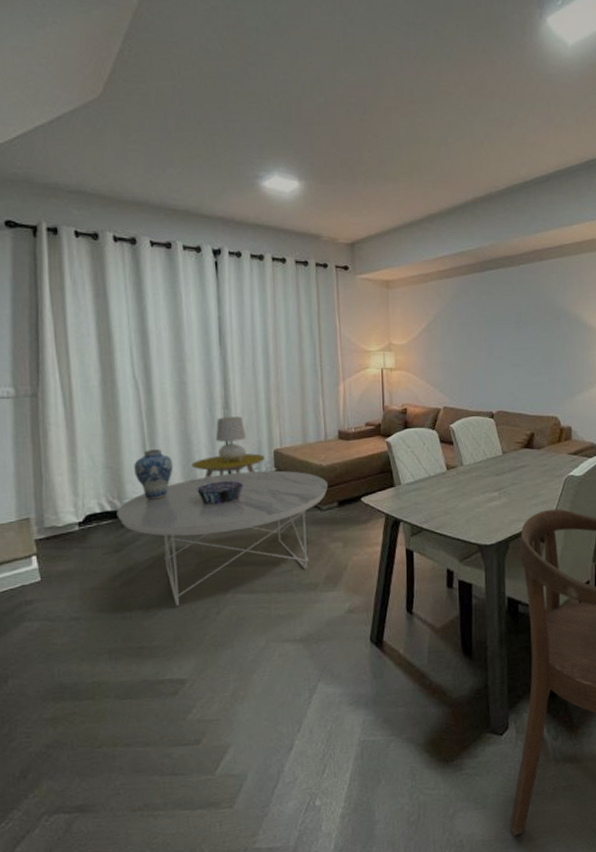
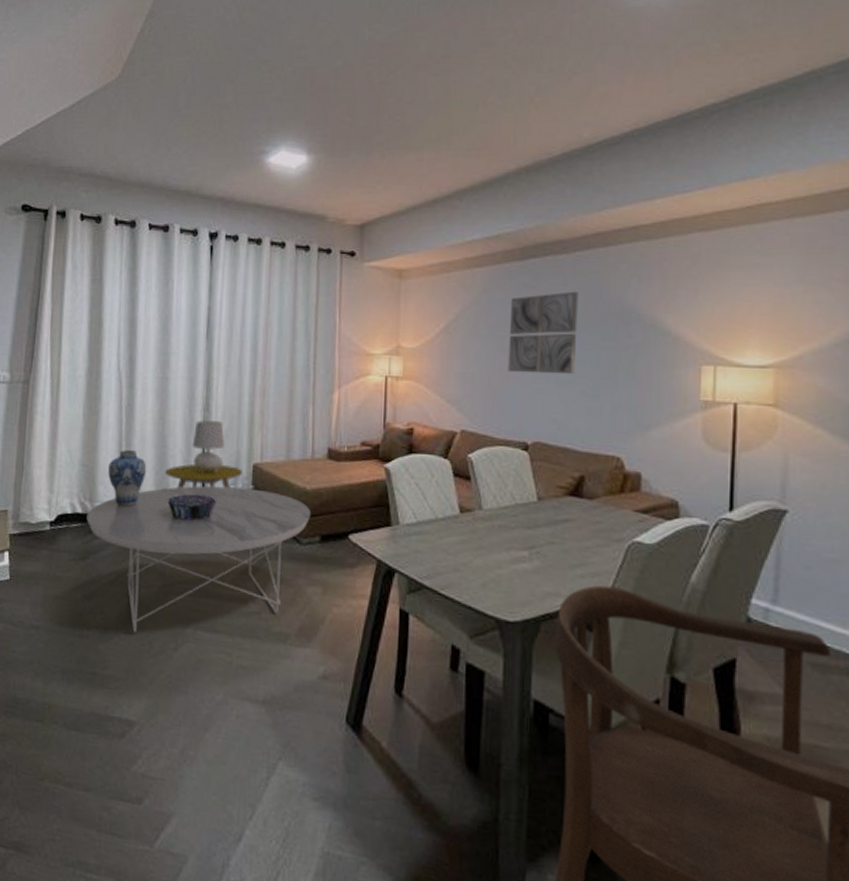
wall art: none [475,295,524,360] -> present [507,291,579,375]

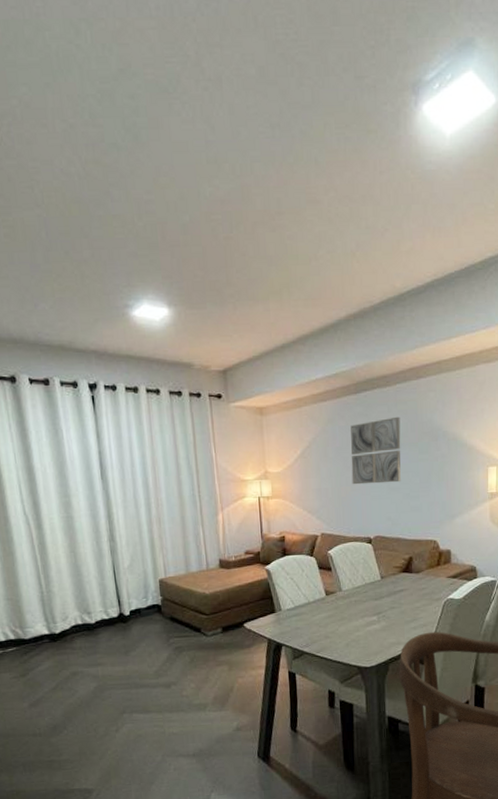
coffee table: present [86,485,312,633] -> none [19,599,213,725]
vase: present [108,450,147,507] -> none [31,581,68,628]
side table: present [165,464,242,489] -> none [83,583,151,608]
decorative bowl: present [167,493,217,521] -> none [90,609,133,632]
table lamp: present [192,420,225,474] -> none [103,548,134,592]

